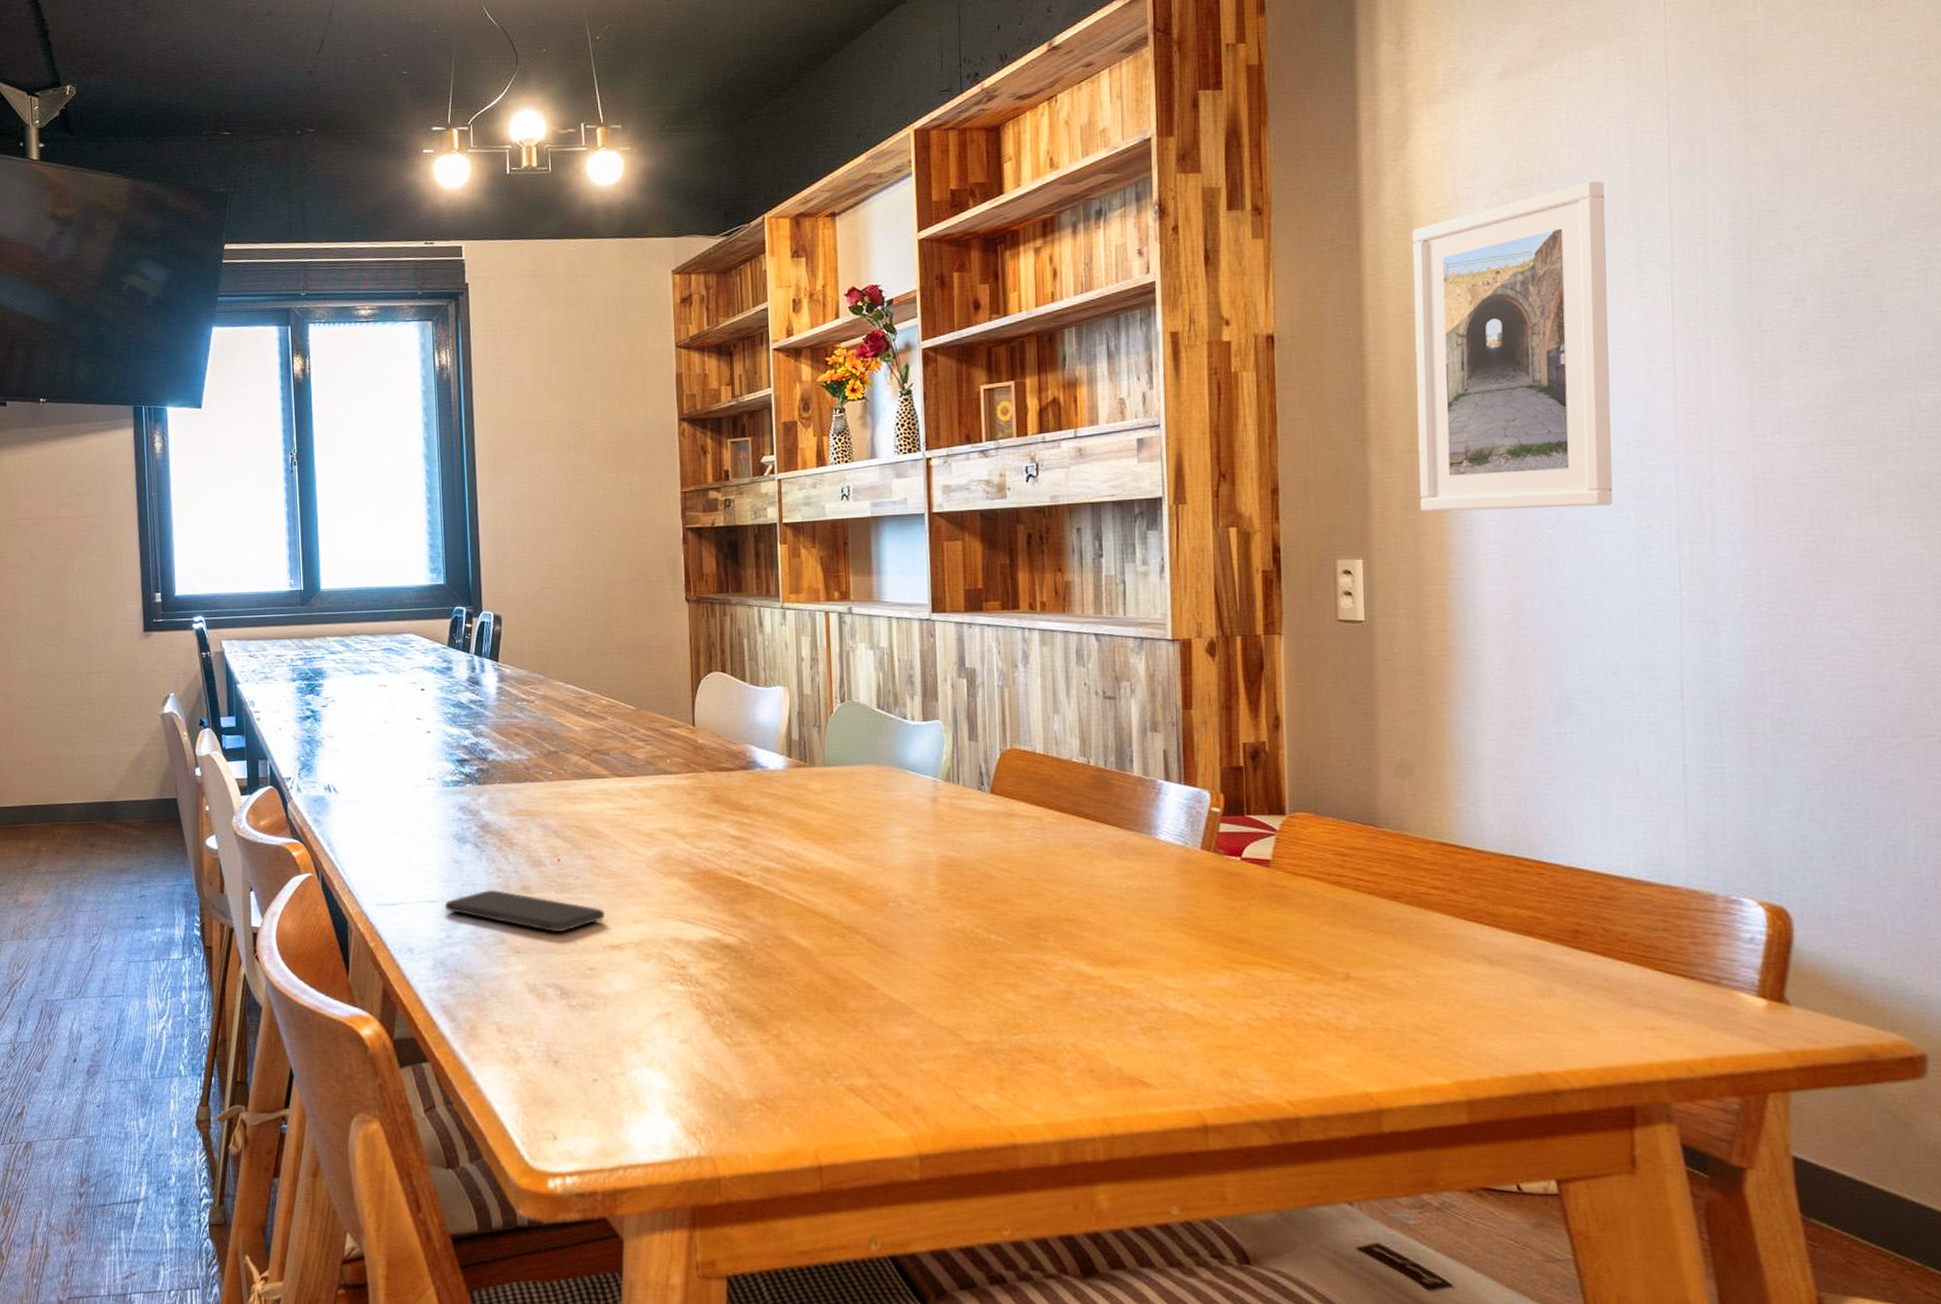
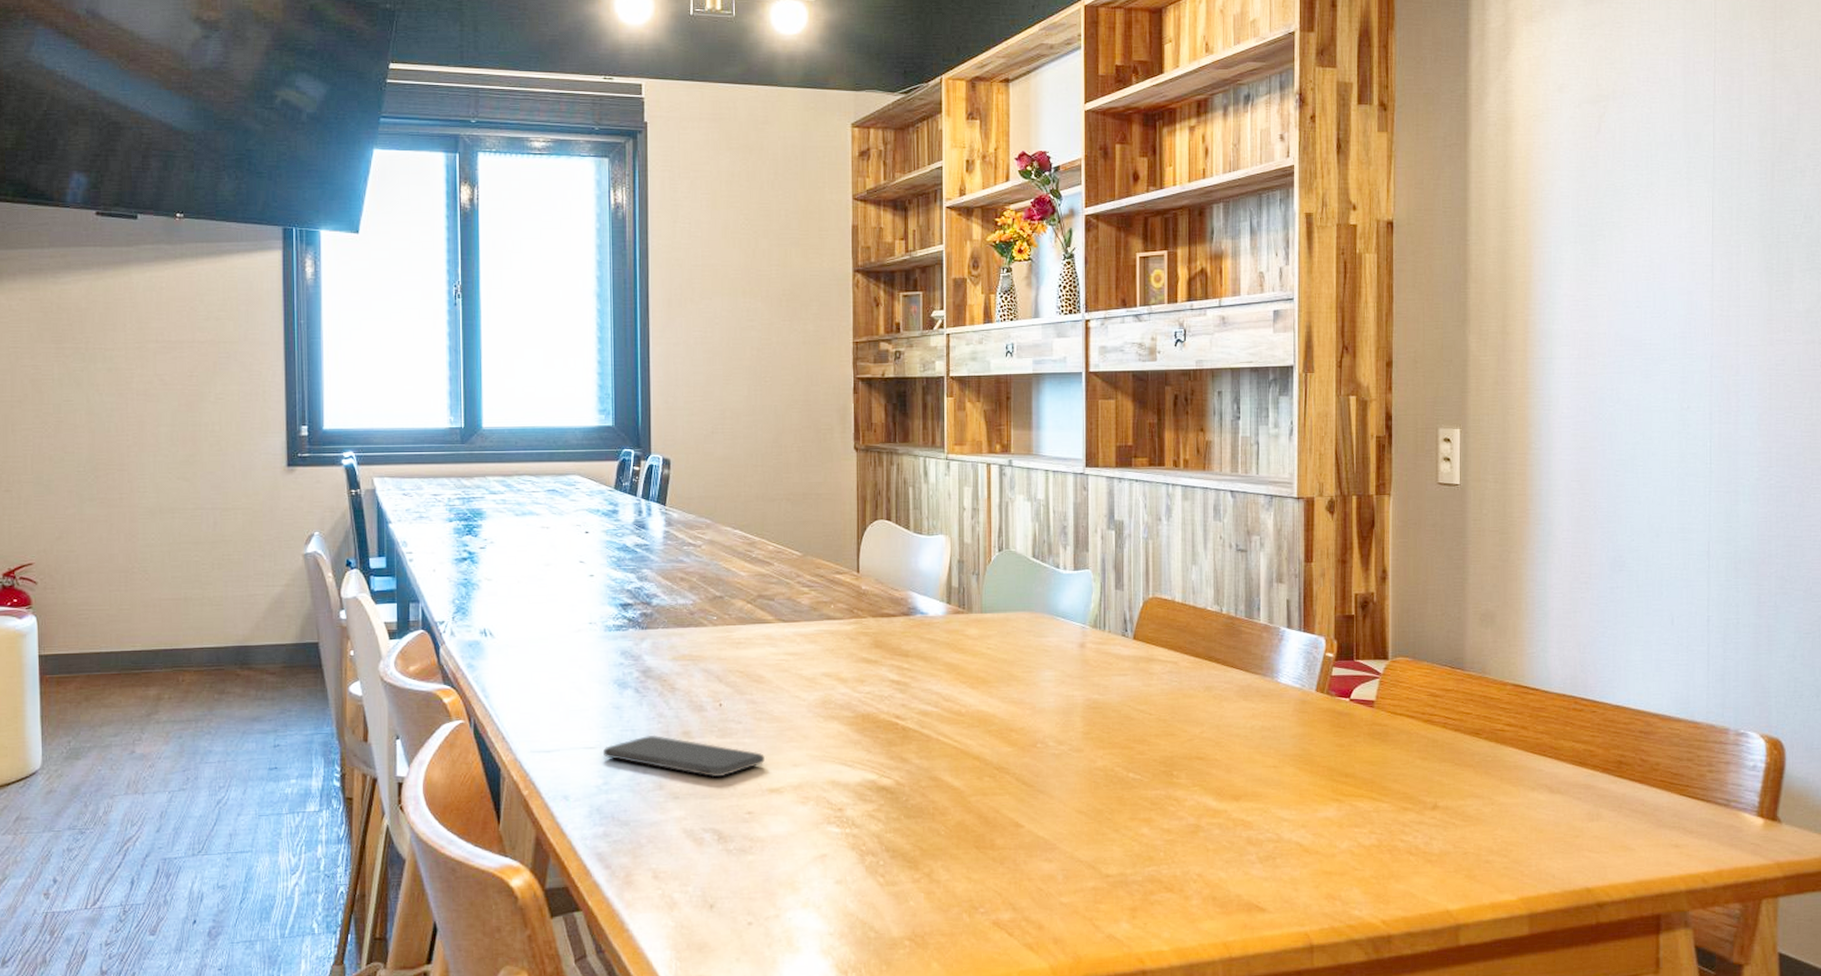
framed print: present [1412,180,1613,511] -> none [1508,102,1664,388]

